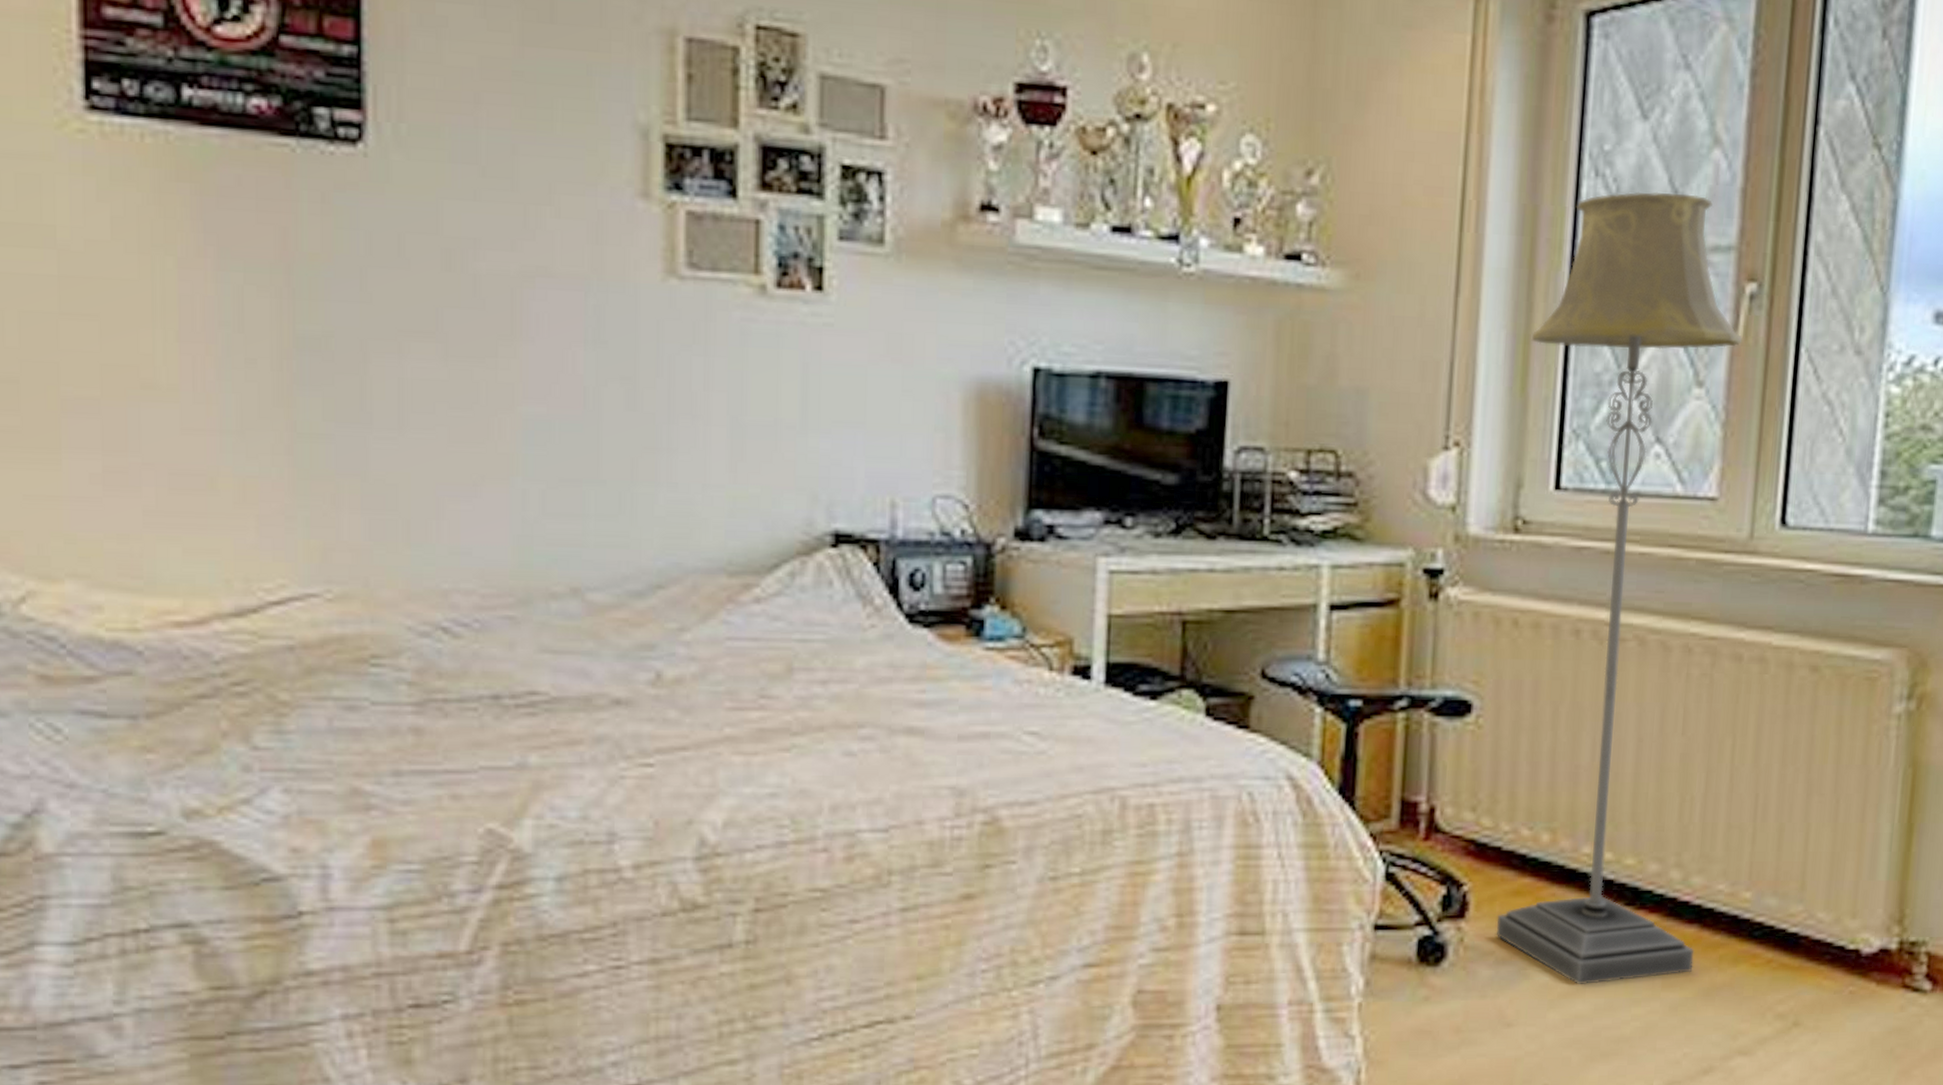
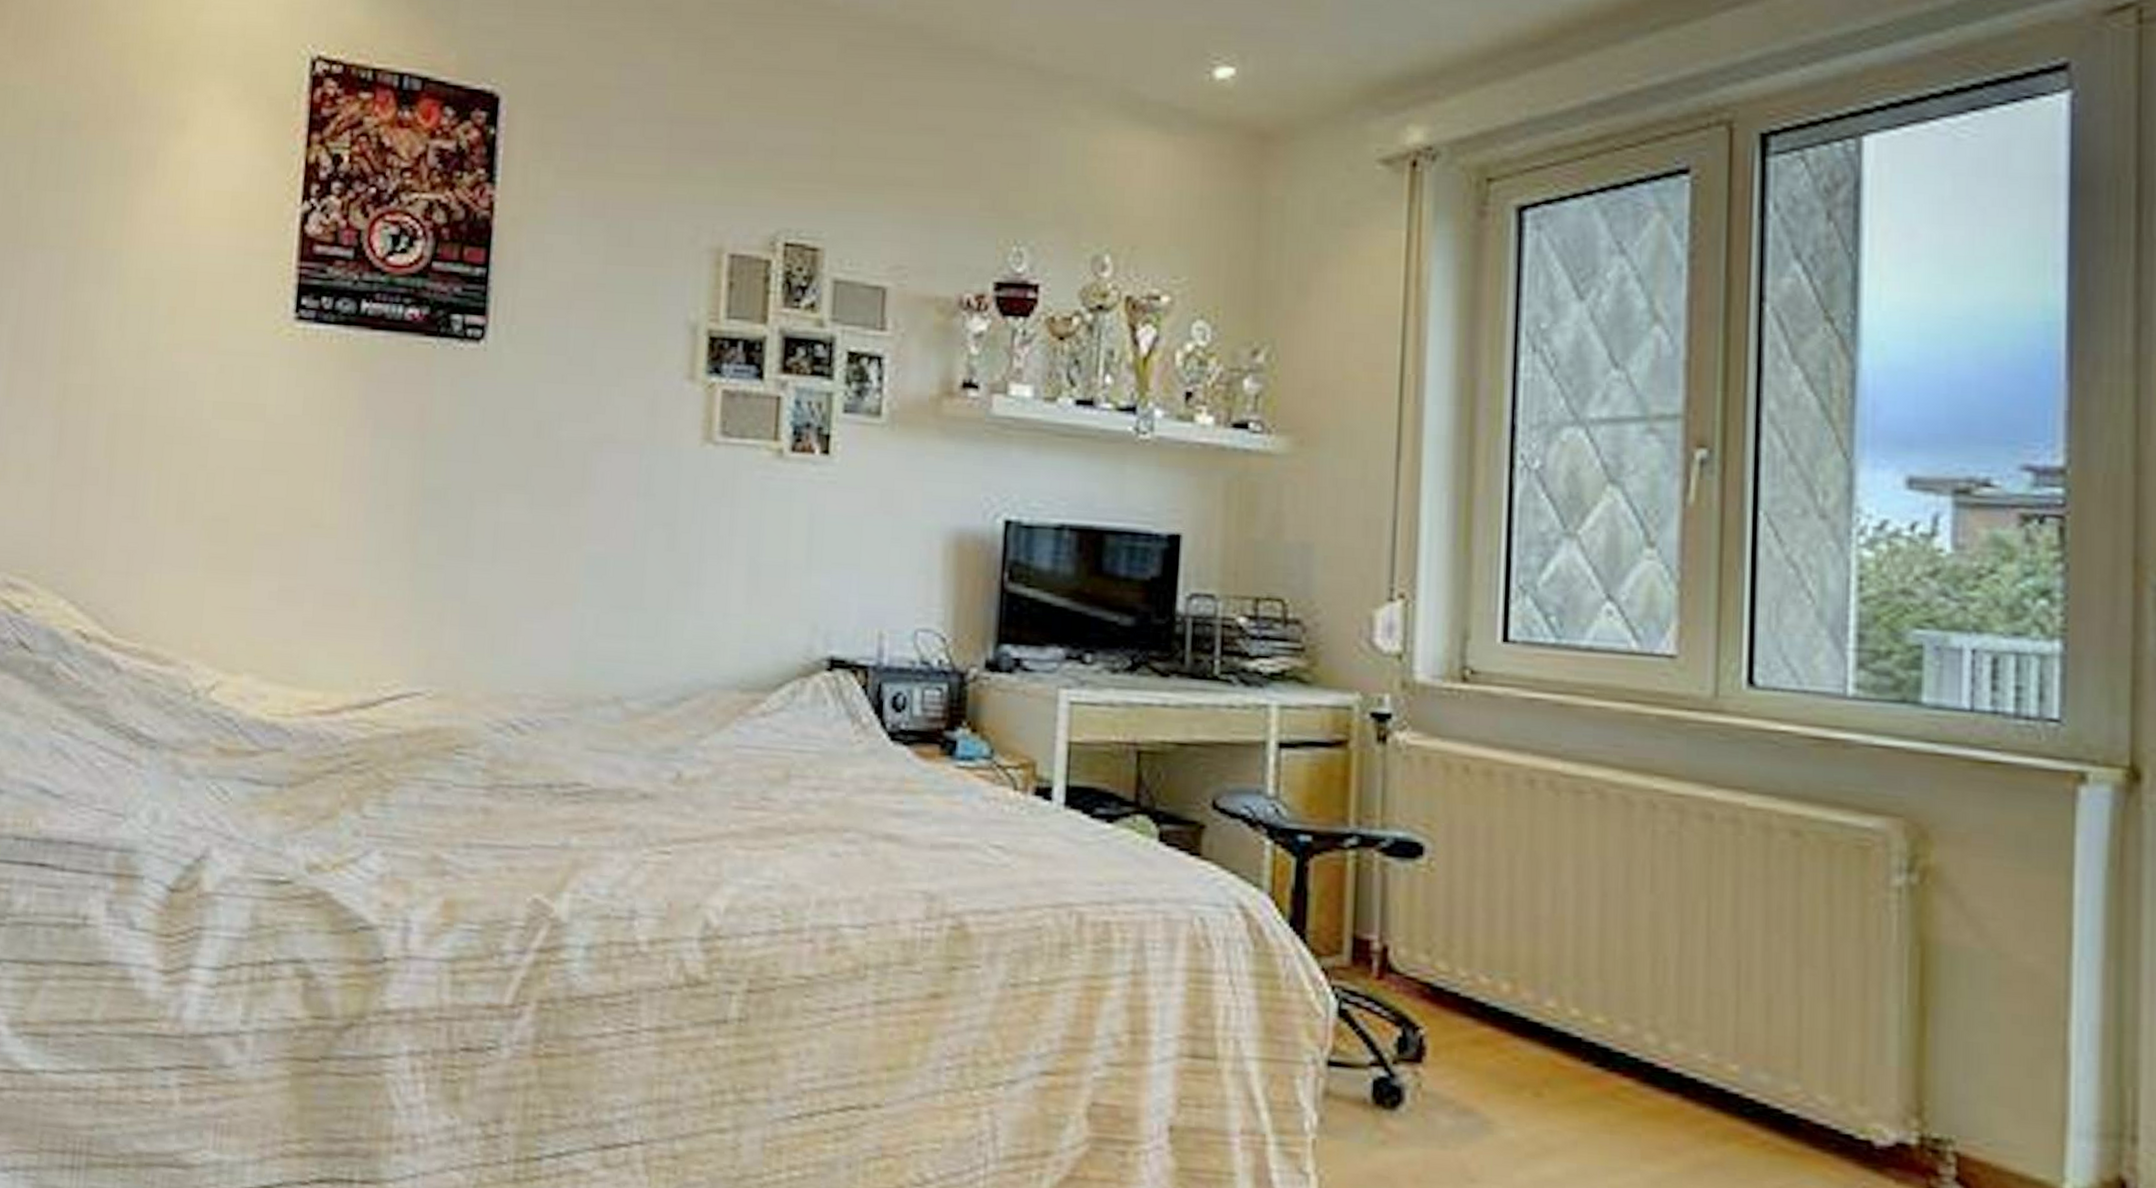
floor lamp: present [1496,191,1743,985] -> none [1455,365,1695,1147]

